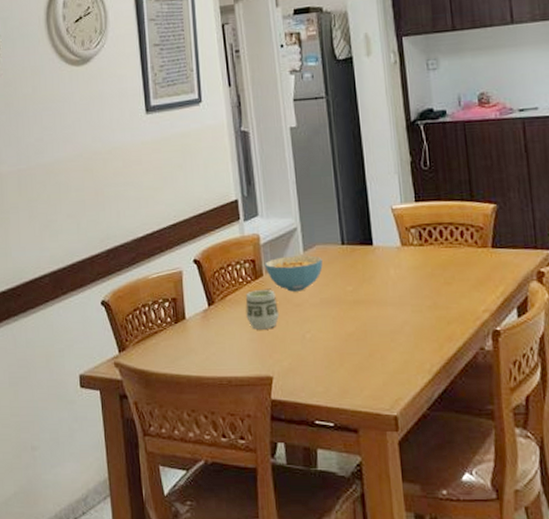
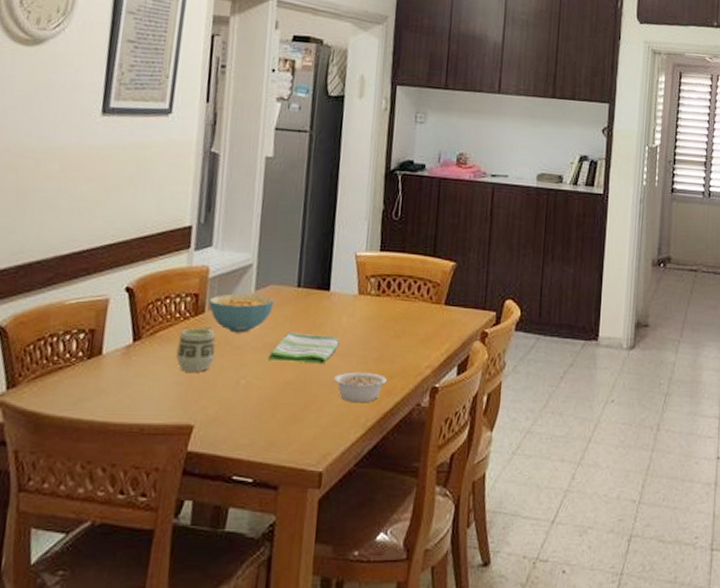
dish towel: none [326,287,391,316] -> present [267,332,339,365]
legume: none [391,320,445,350] -> present [332,372,387,403]

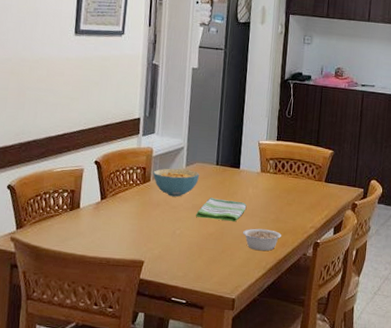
cup: present [176,328,216,372] -> none [131,192,158,224]

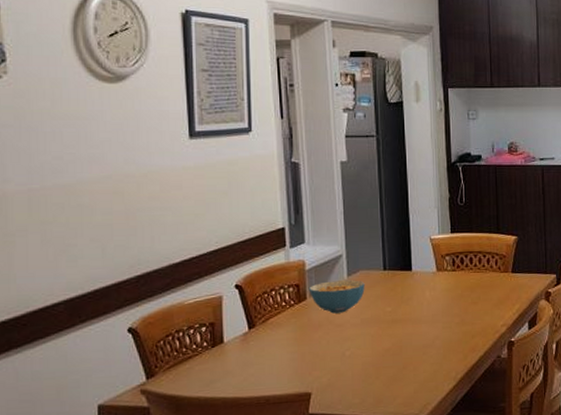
dish towel: present [195,198,247,222] -> none [366,307,425,334]
legume: present [242,228,281,251] -> none [424,334,470,361]

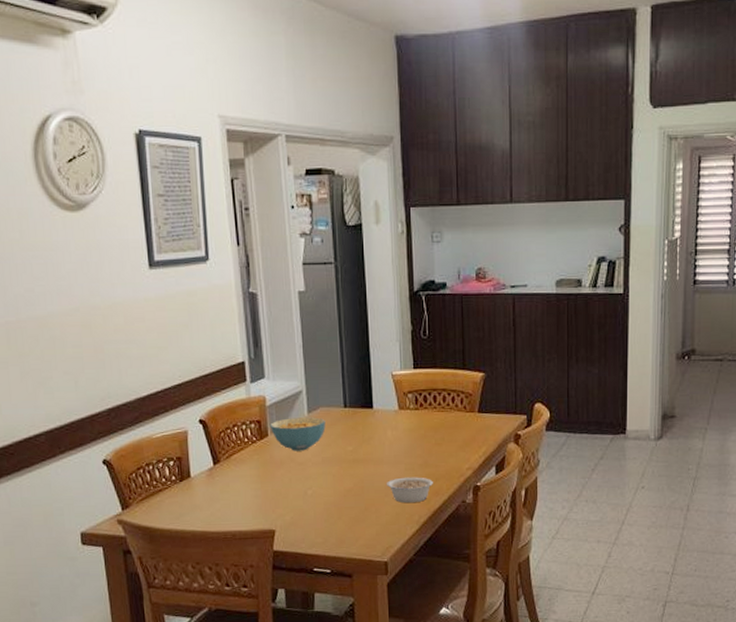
legume: none [424,334,470,361] -> present [386,477,433,504]

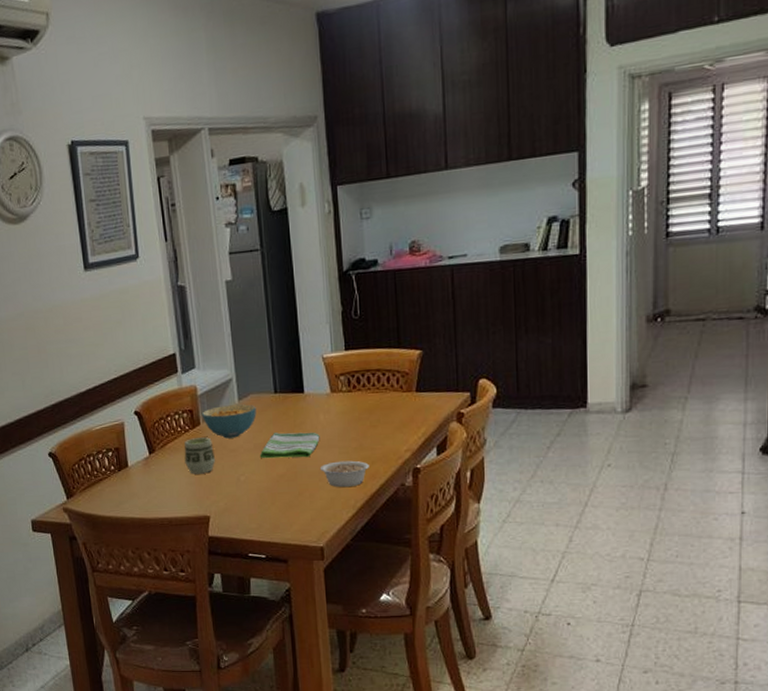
cup: none [250,449,283,487] -> present [184,437,216,474]
dish towel: none [327,447,387,473] -> present [259,432,320,459]

